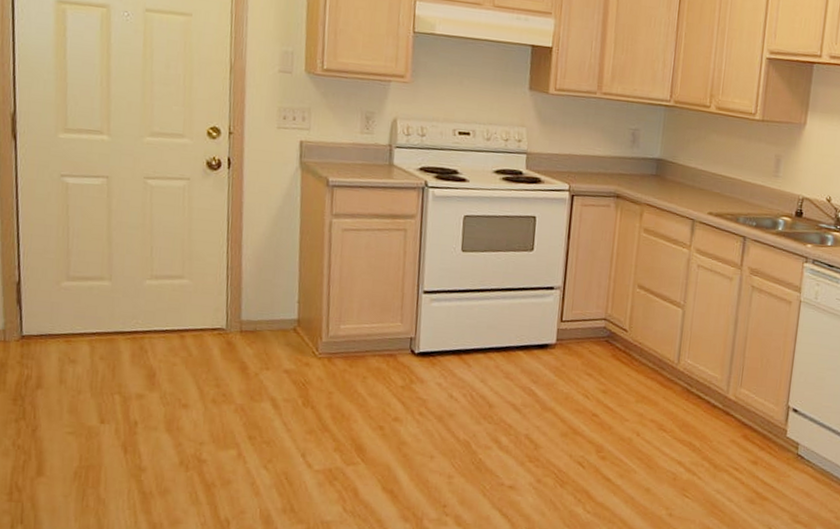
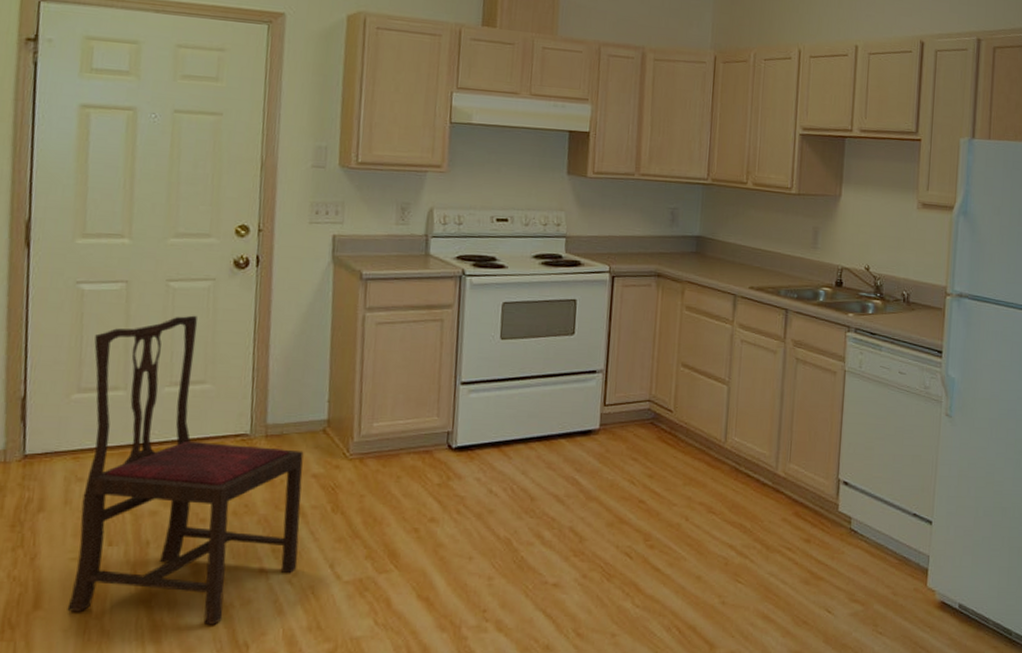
dining chair: none [66,212,276,501] -> present [67,315,304,625]

